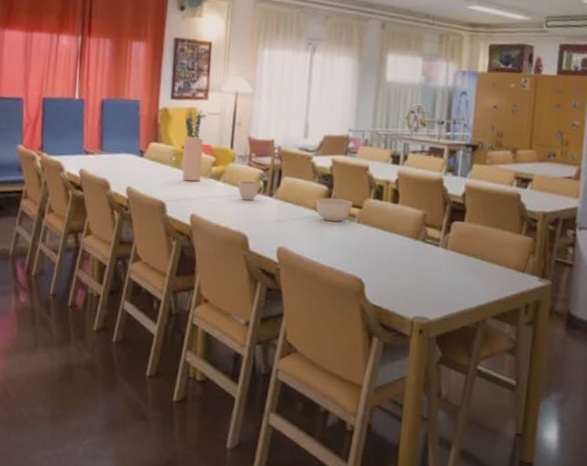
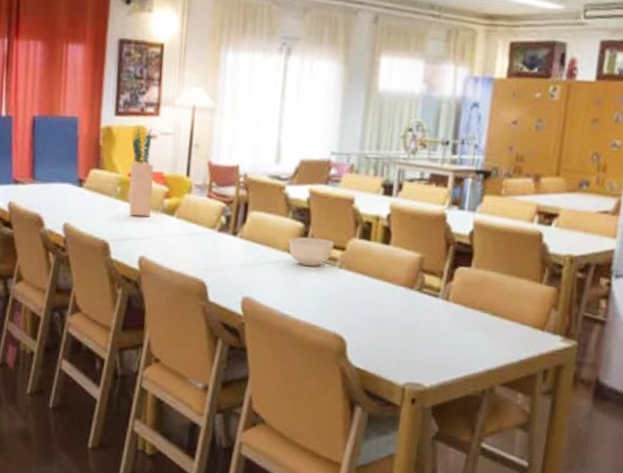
cup: present [238,180,264,201] -> none [195,215,227,241]

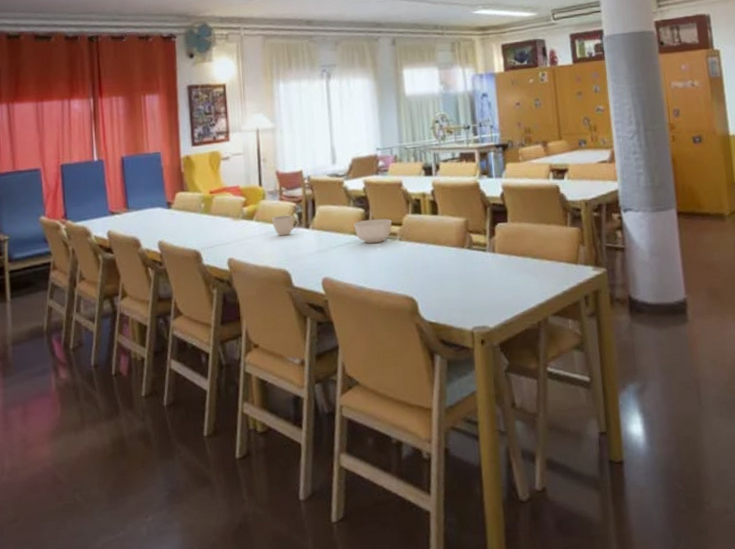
vase: present [128,127,154,217] -> none [210,151,234,226]
cup: none [195,215,227,241] -> present [272,215,300,236]

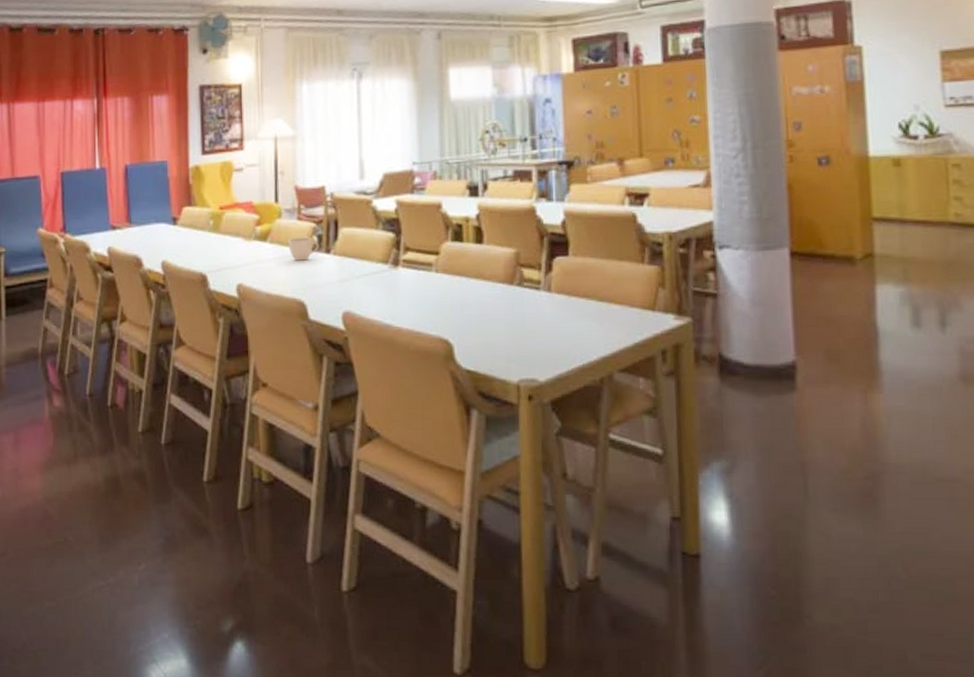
bowl: present [353,218,392,244] -> none [382,245,427,275]

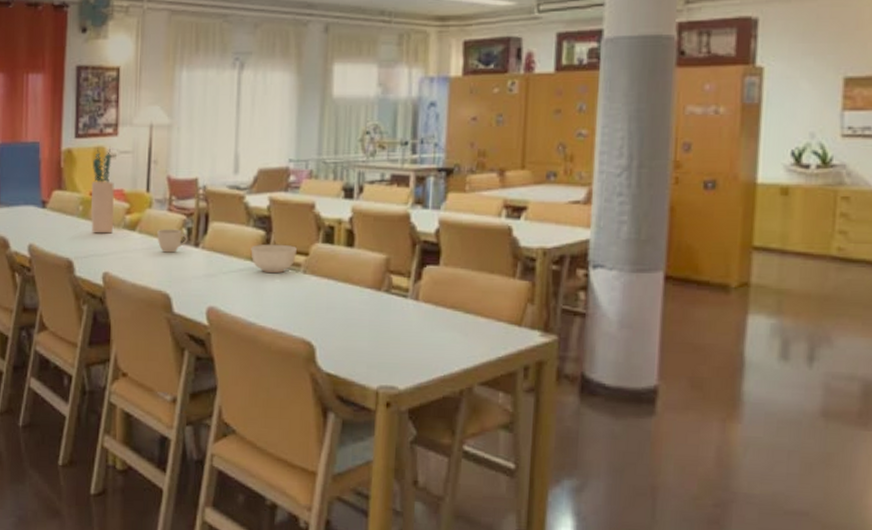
vase: none [220,161,245,246] -> present [91,146,115,234]
bowl: none [382,245,427,275] -> present [251,244,297,274]

